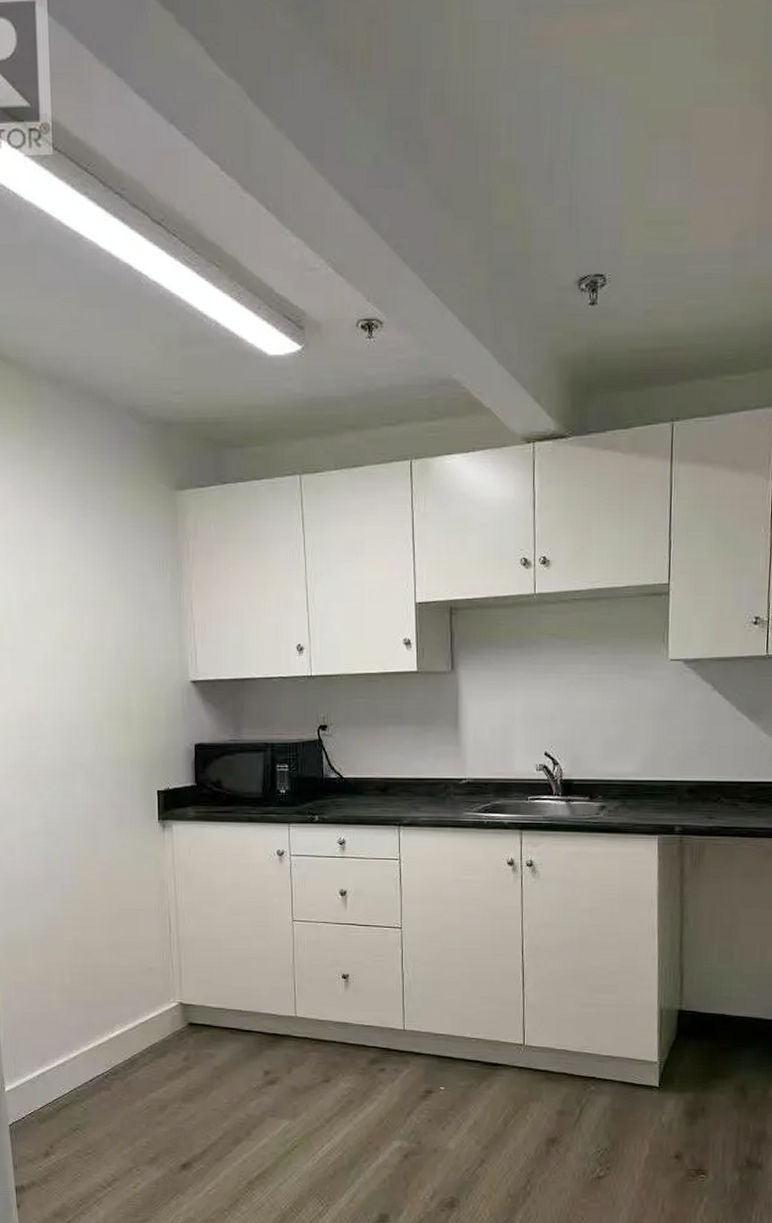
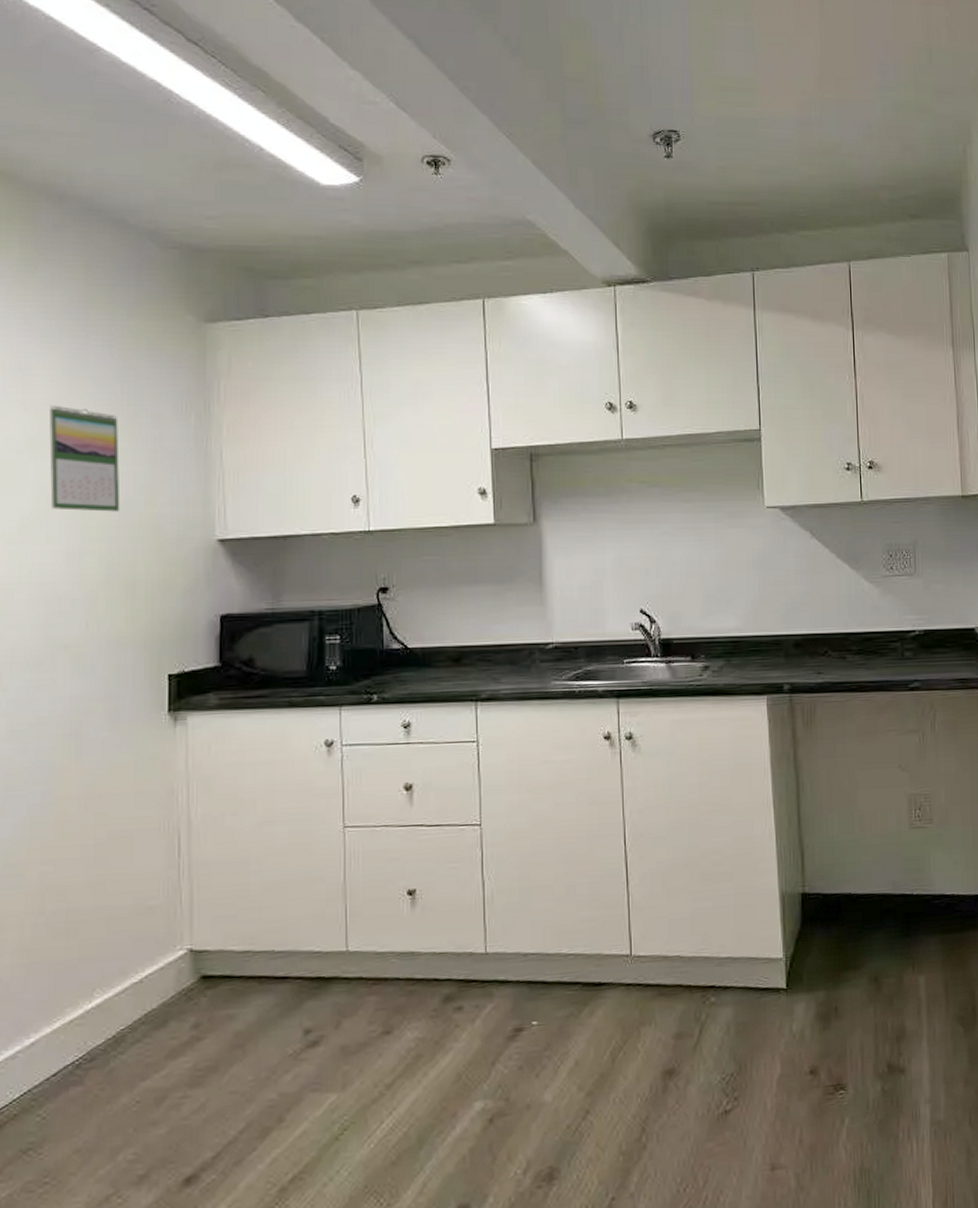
calendar: none [60,565,116,656] -> present [49,405,120,512]

